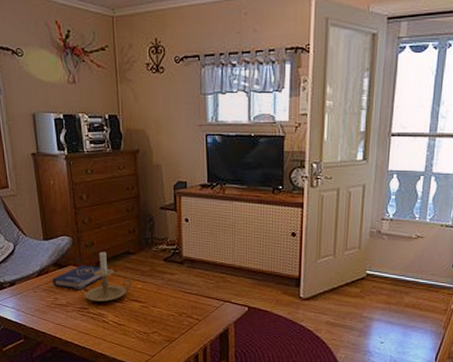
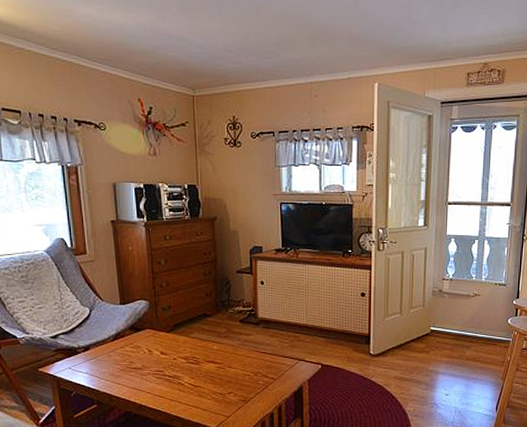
book: present [52,265,103,290] -> none [127,328,179,353]
candle holder: present [85,251,132,301] -> none [161,314,209,364]

